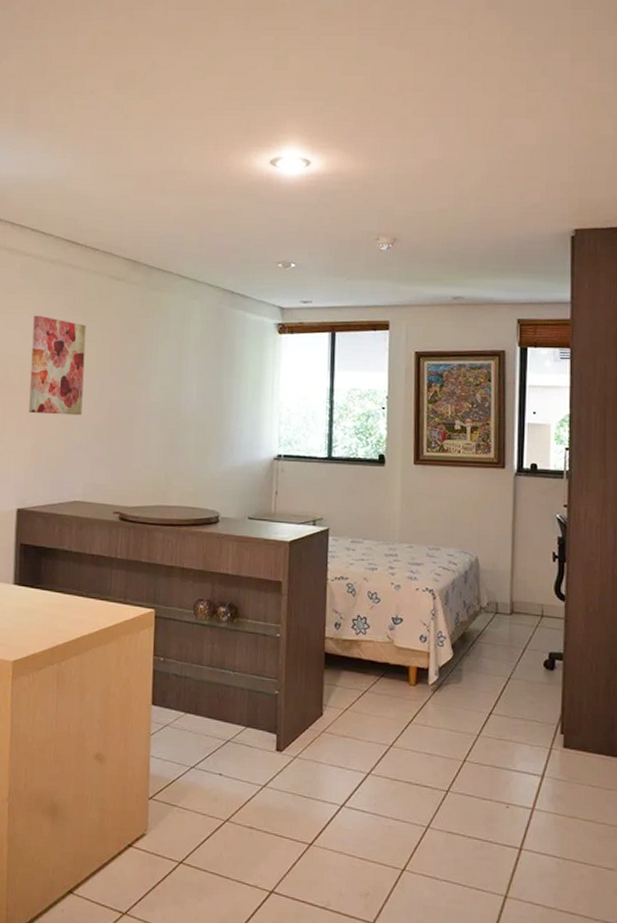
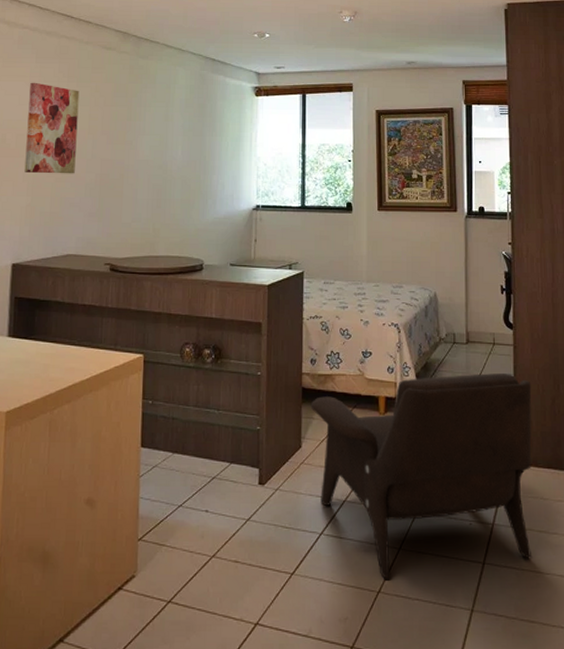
armchair: none [333,648,584,858] -> present [310,373,532,579]

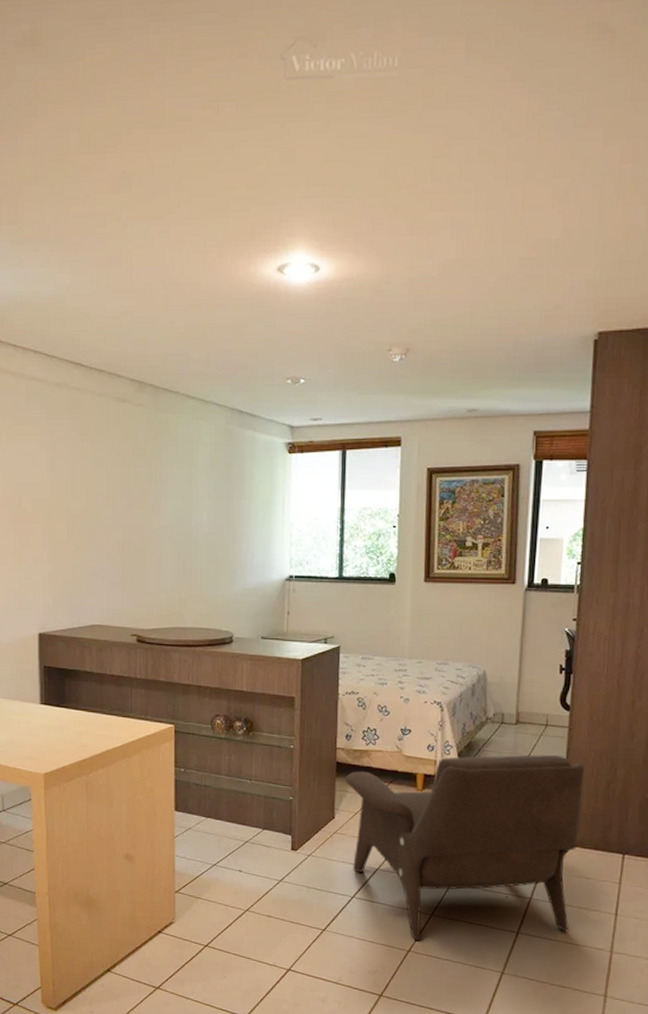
wall art: present [24,82,80,174] -> none [42,441,95,542]

